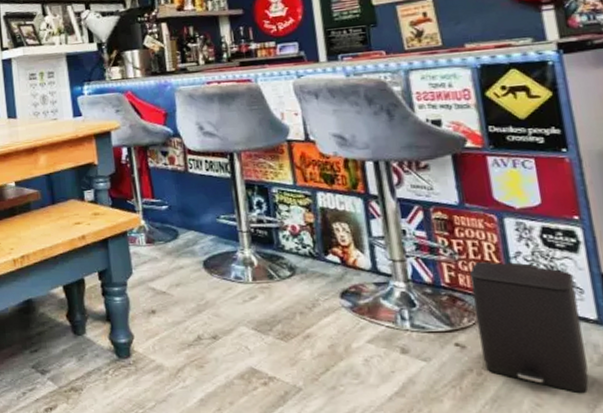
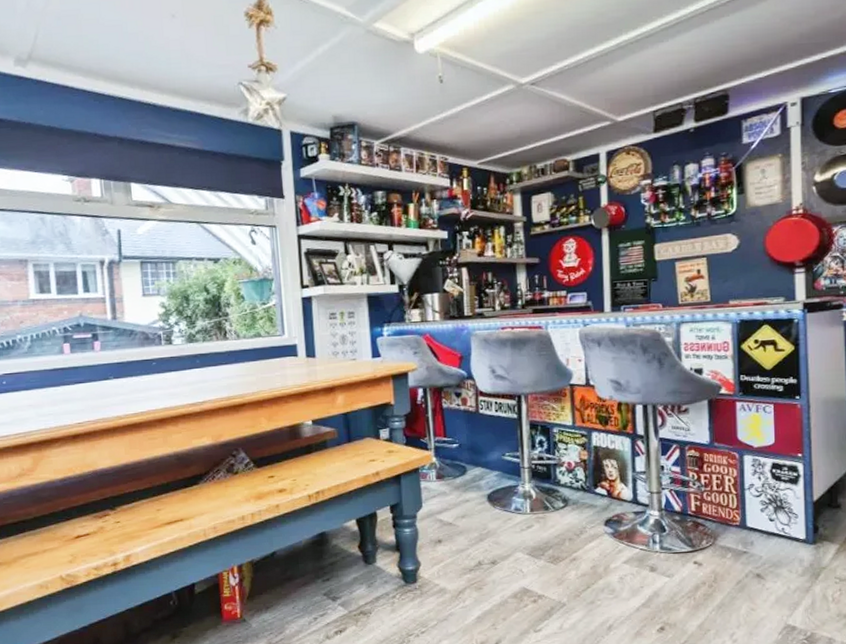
pedal bin: present [469,261,588,392] -> none [711,492,793,598]

